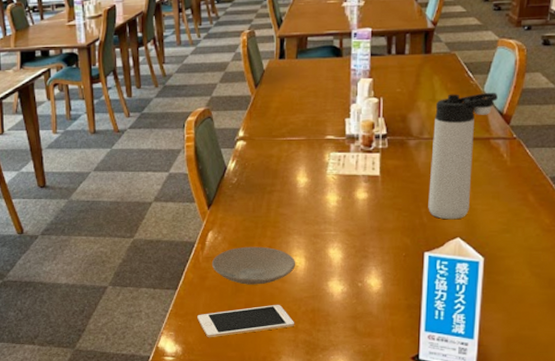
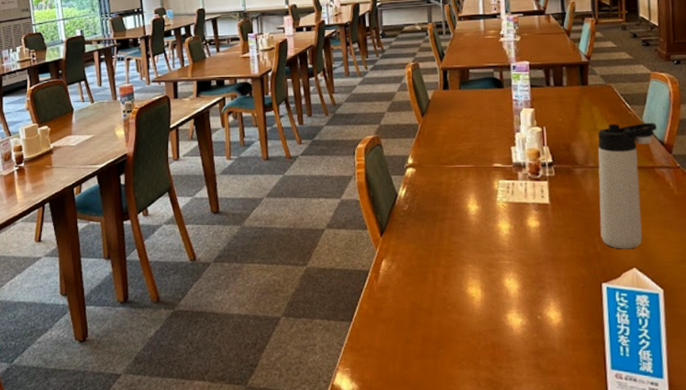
cell phone: present [197,304,294,338] -> none [373,338,475,375]
plate: present [212,246,296,285] -> none [387,276,473,317]

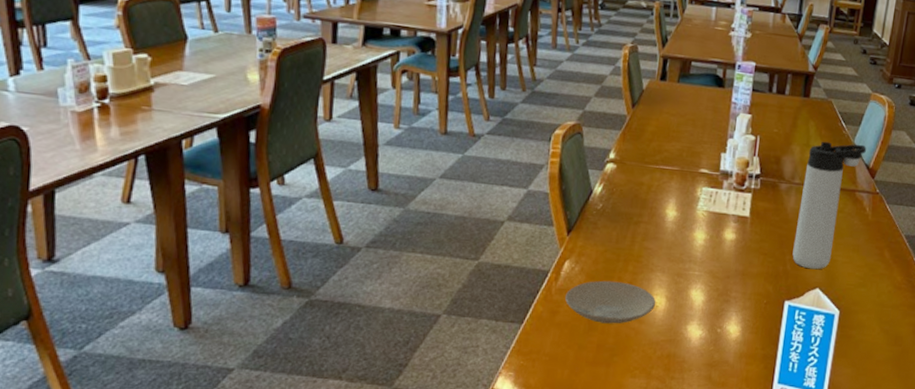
plate: none [387,276,473,317] -> present [565,280,656,324]

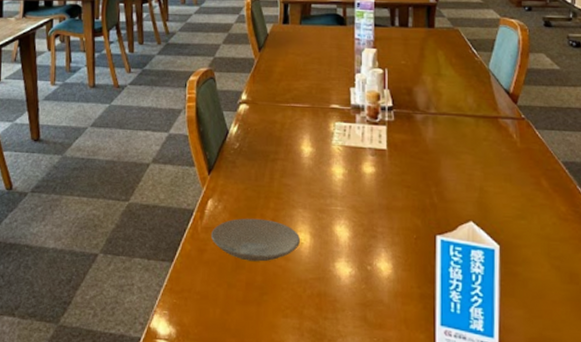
thermos bottle: present [792,141,866,270] -> none [438,69,503,202]

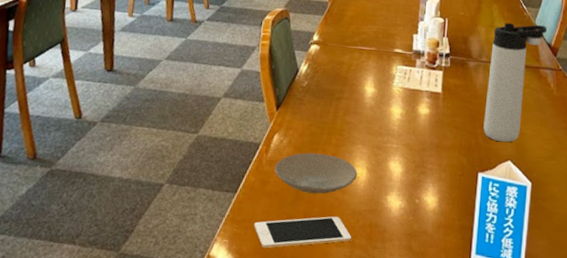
cell phone: none [194,285,299,320] -> present [254,216,351,249]
thermos bottle: none [438,69,503,202] -> present [483,22,547,143]

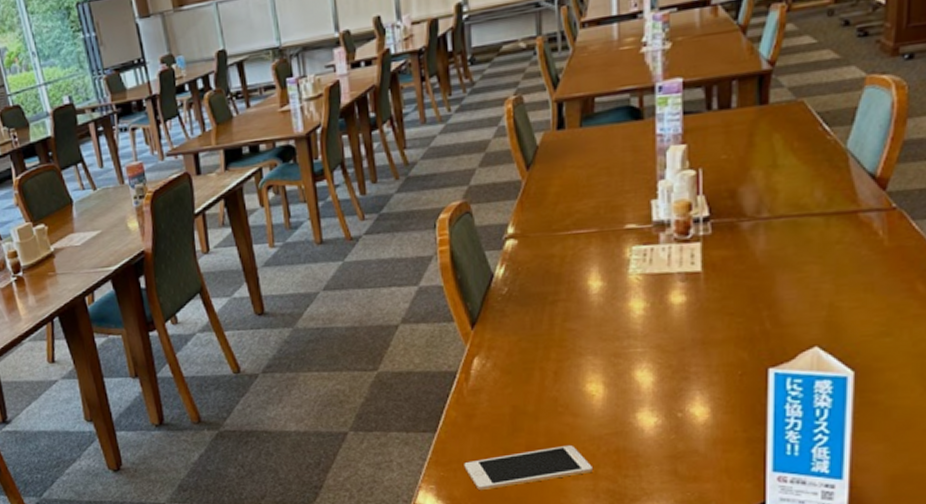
plate: present [275,152,358,194] -> none [480,372,592,422]
thermos bottle: present [483,22,547,143] -> none [771,148,867,324]

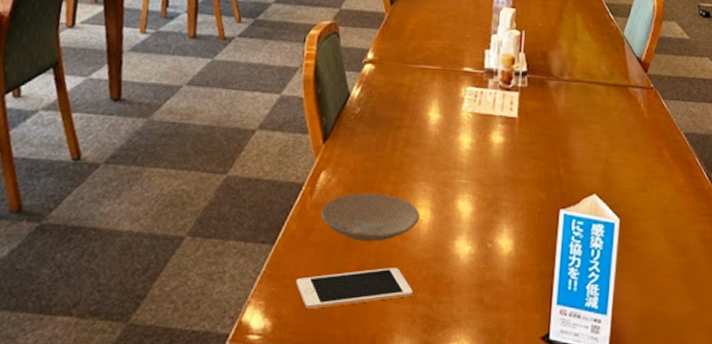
plate: none [480,372,592,422] -> present [321,192,420,242]

